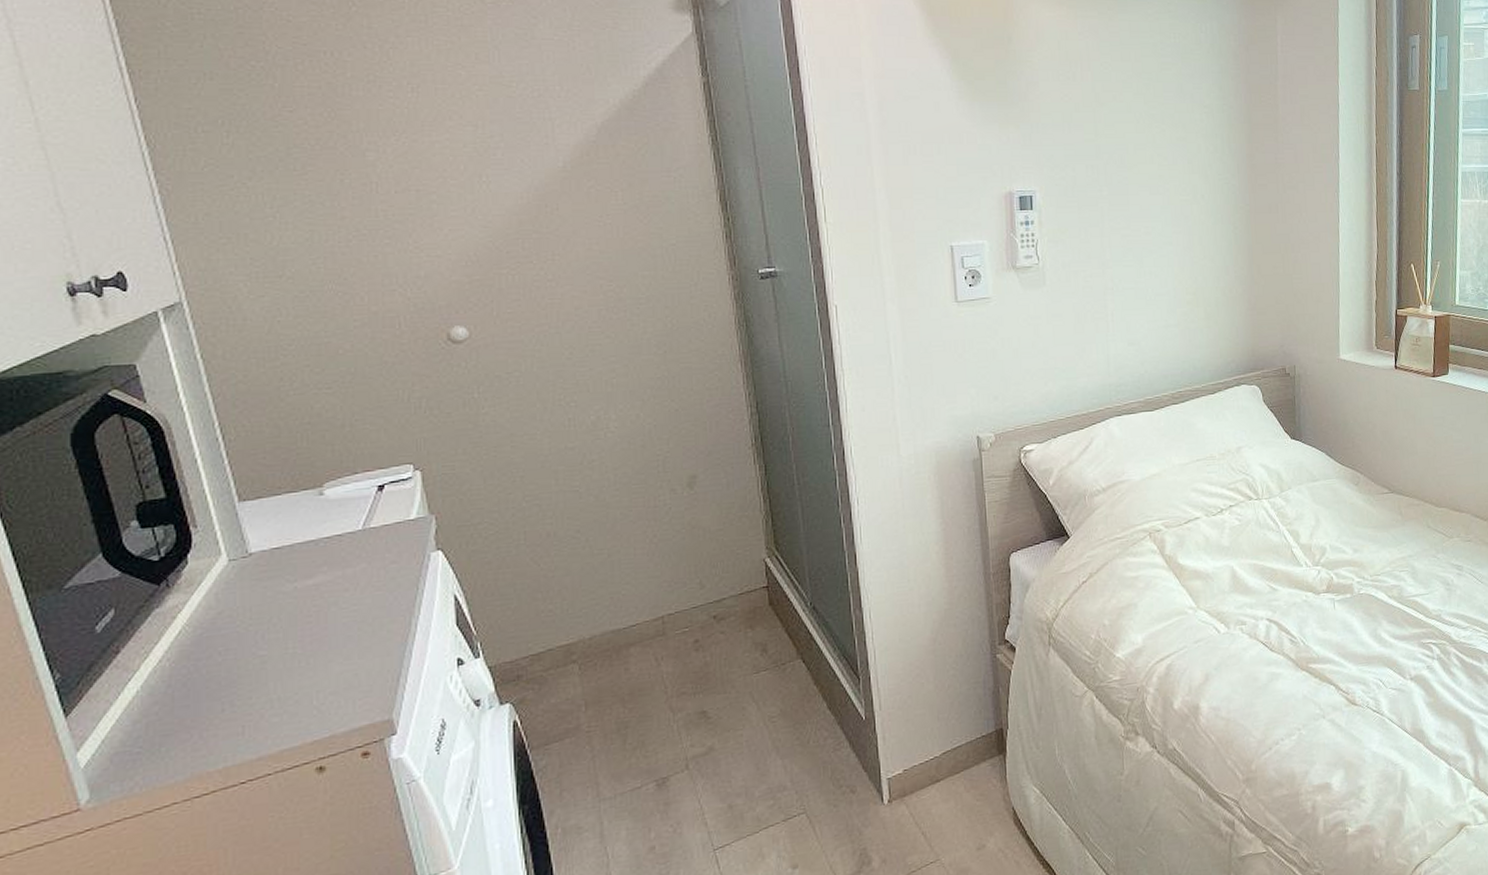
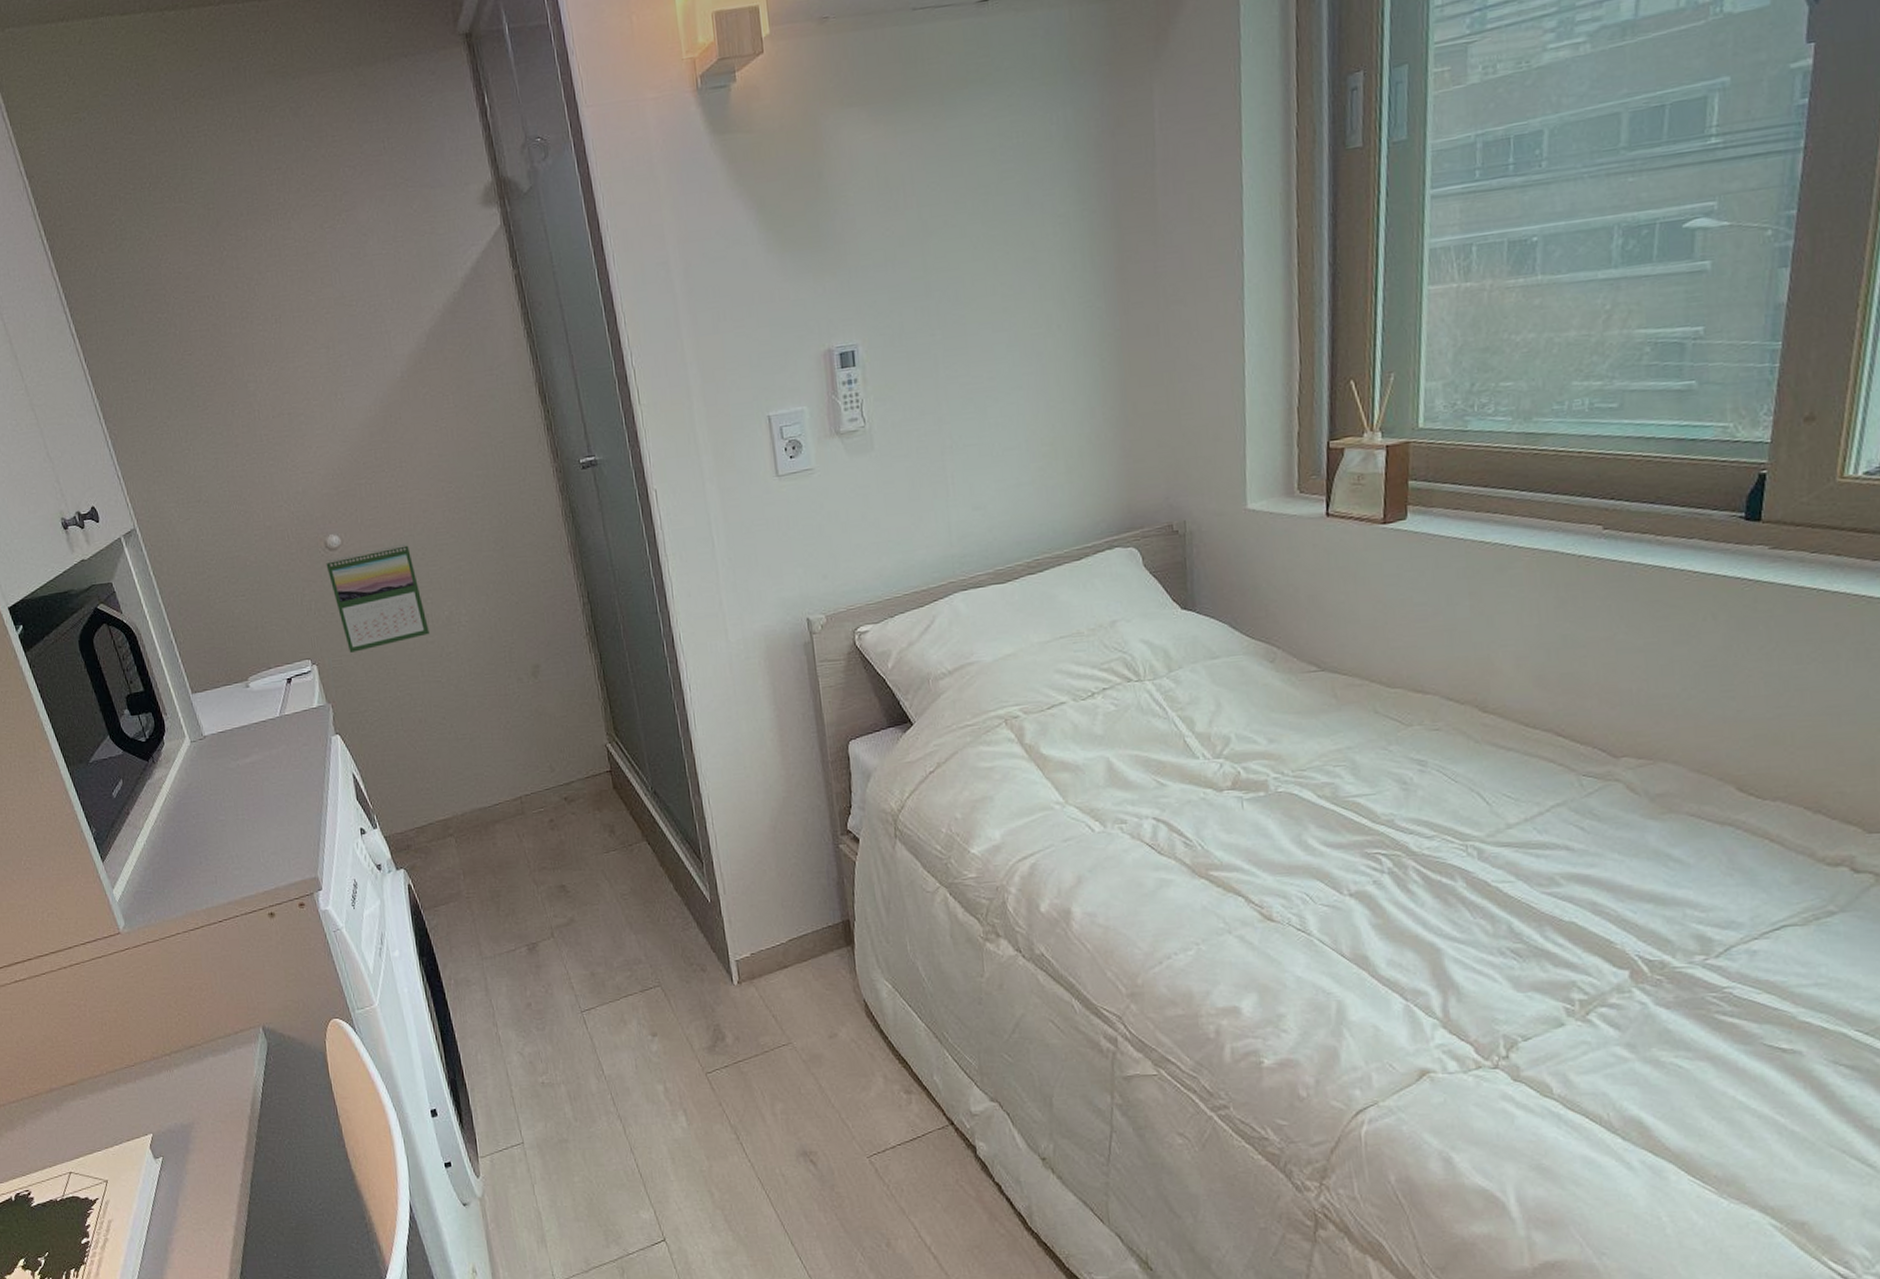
calendar: none [446,340,569,458] -> present [326,543,429,653]

